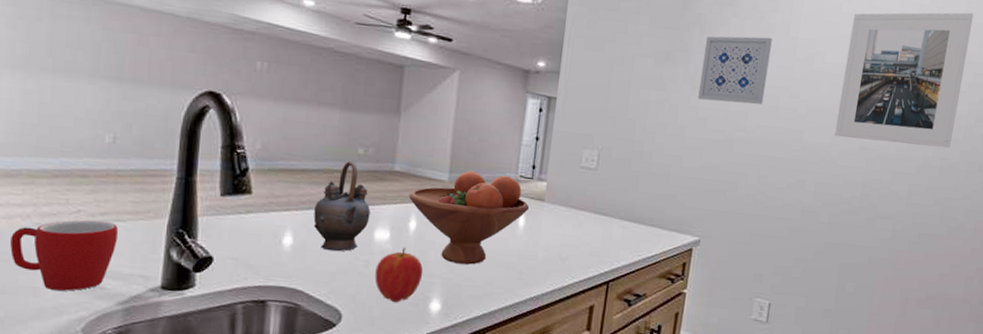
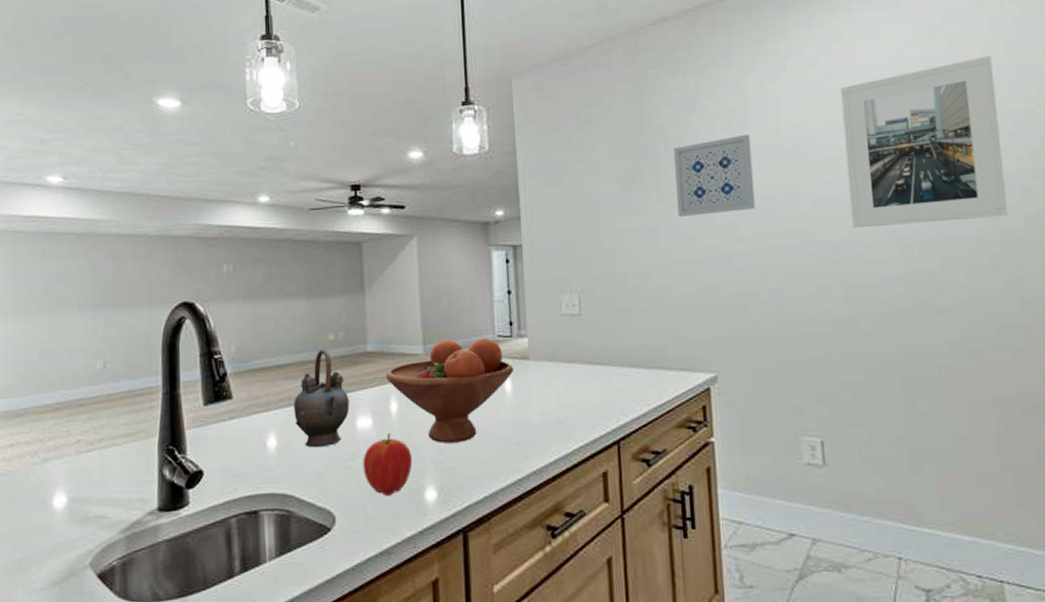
mug: present [10,220,119,291] -> none [23,448,115,525]

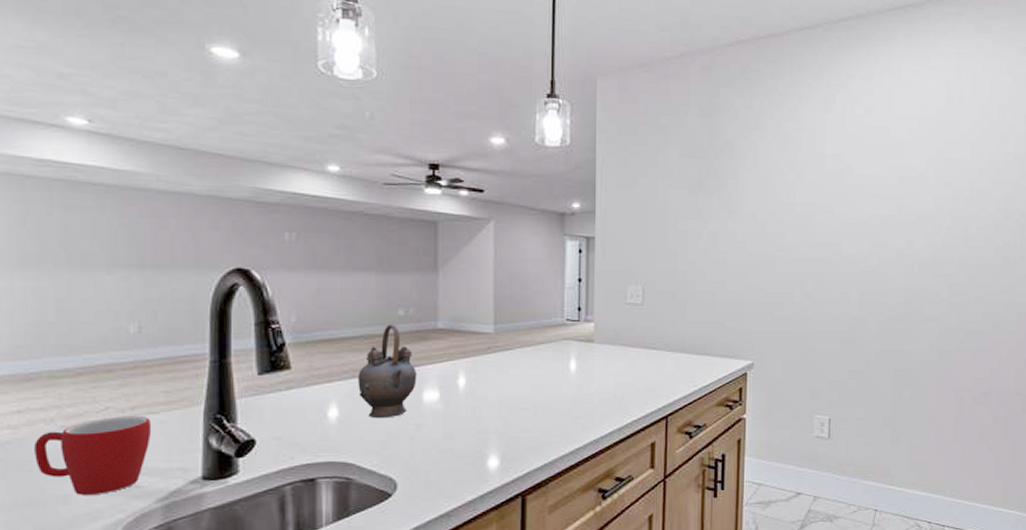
mug: none [23,448,115,525] -> present [34,415,152,495]
apple: present [363,434,413,495] -> none [428,406,477,463]
fruit bowl: present [385,337,514,443] -> none [454,320,580,416]
wall art: present [673,134,756,217] -> none [735,156,800,224]
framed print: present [840,55,1009,229] -> none [872,113,988,246]

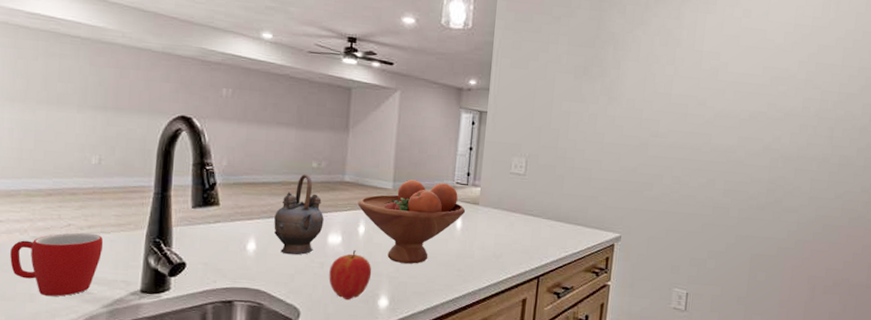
apple: none [428,406,477,463] -> present [329,250,372,300]
fruit bowl: none [454,320,580,416] -> present [357,179,466,264]

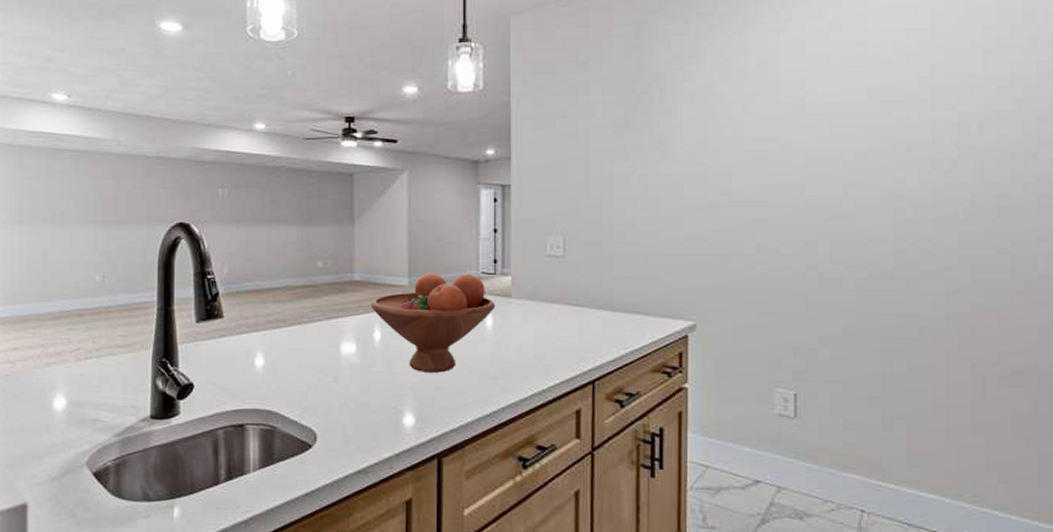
mug: present [10,232,104,296] -> none [26,356,112,426]
teapot: present [274,174,324,255] -> none [281,276,335,369]
apple: present [329,250,372,300] -> none [345,360,393,418]

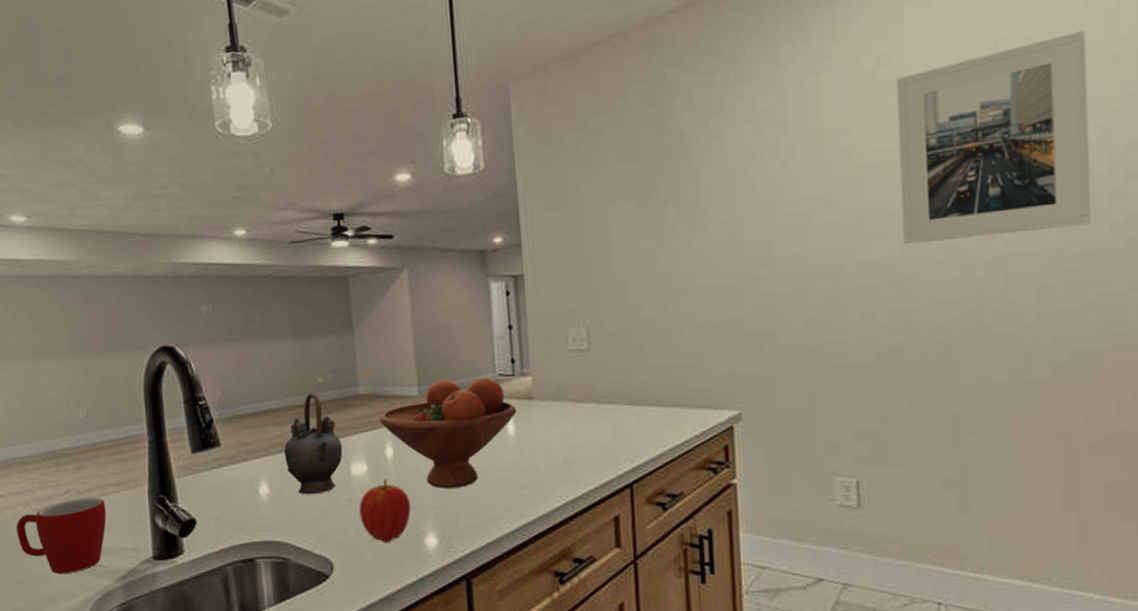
mug: none [26,356,112,426] -> present [16,497,107,574]
teapot: none [281,276,335,369] -> present [284,393,343,495]
apple: none [345,360,393,418] -> present [359,479,411,542]
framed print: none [845,14,1009,186] -> present [895,30,1092,245]

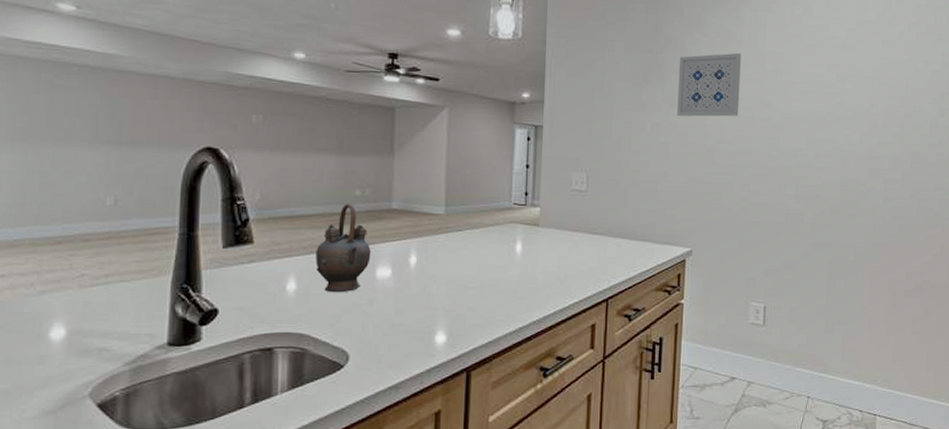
mug: present [16,497,107,574] -> none [15,283,123,356]
apple: present [359,479,411,542] -> none [379,283,427,338]
fruit bowl: present [378,376,517,489] -> none [407,203,526,294]
wall art: none [695,138,790,238] -> present [677,53,741,117]
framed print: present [895,30,1092,245] -> none [809,15,925,143]

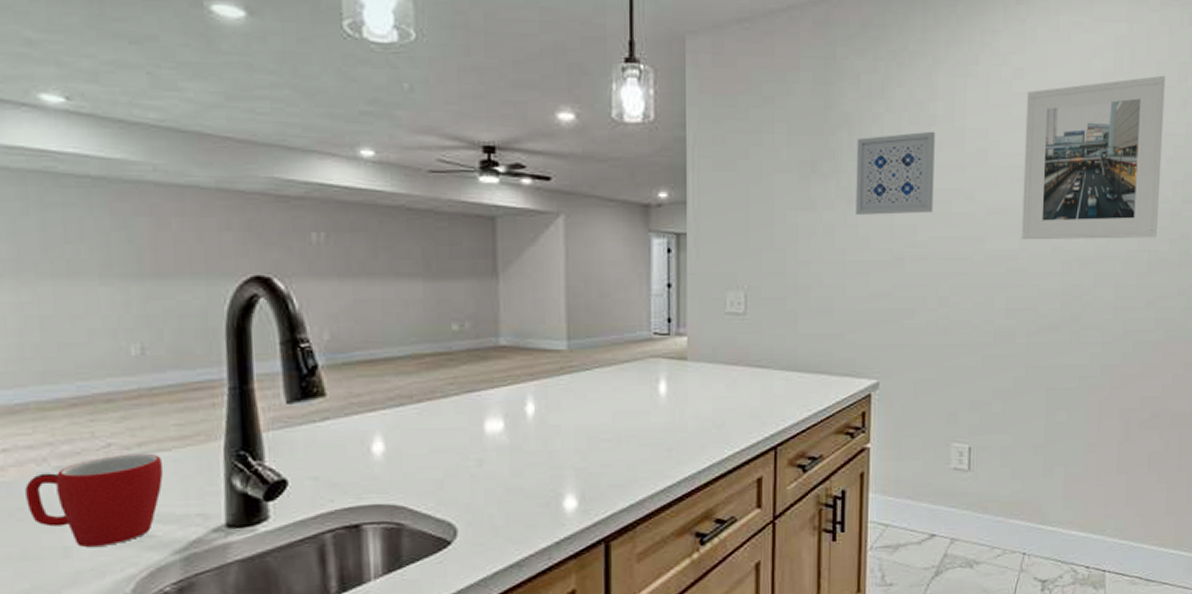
mug: none [15,283,123,356] -> present [25,453,164,547]
teapot: present [316,204,371,293] -> none [406,341,476,454]
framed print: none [809,15,925,143] -> present [1021,75,1166,240]

